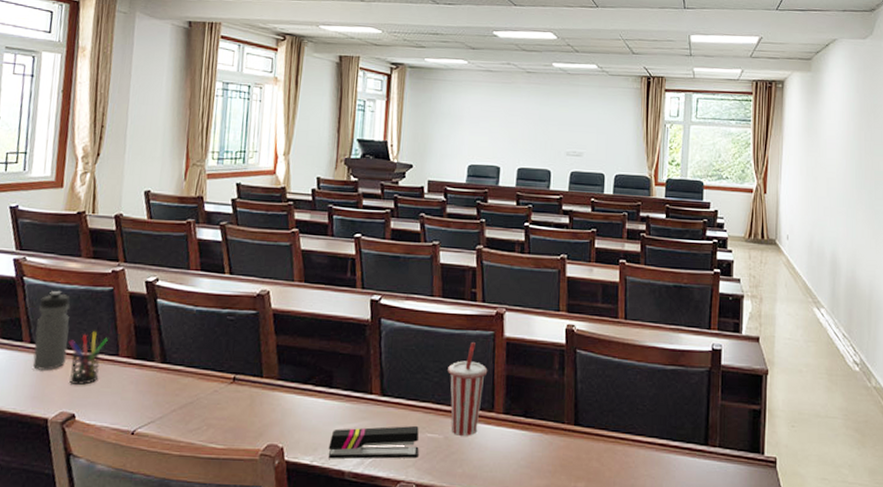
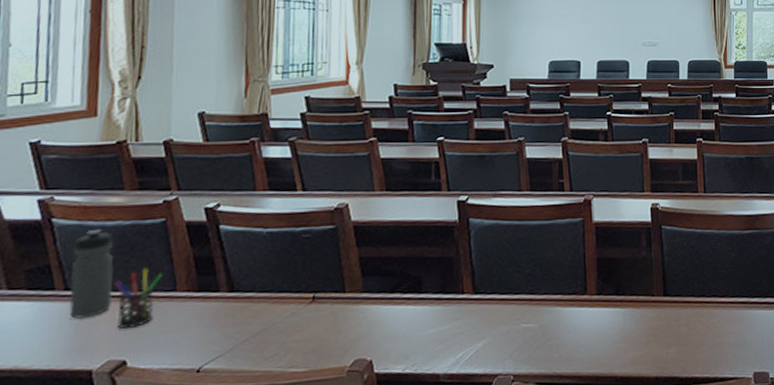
stapler: present [328,425,419,459] -> none [421,318,515,364]
cup with straw: present [448,342,488,436] -> none [540,231,579,322]

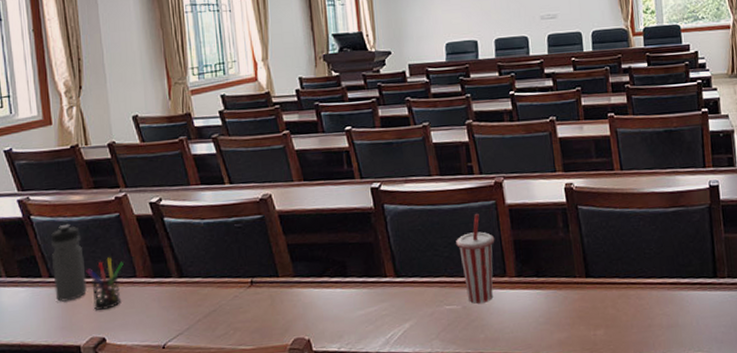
cup with straw: none [540,231,579,322] -> present [456,214,495,304]

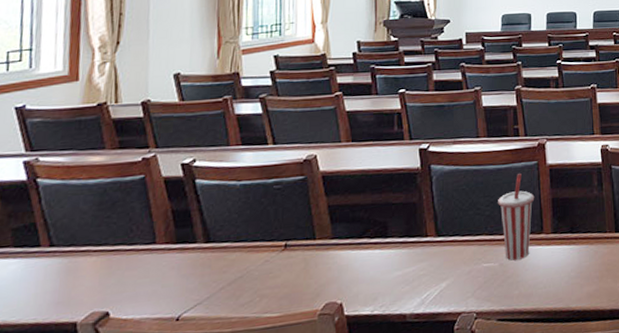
water bottle: present [51,223,88,303] -> none [54,187,96,274]
pen holder: present [86,257,124,310] -> none [96,223,142,282]

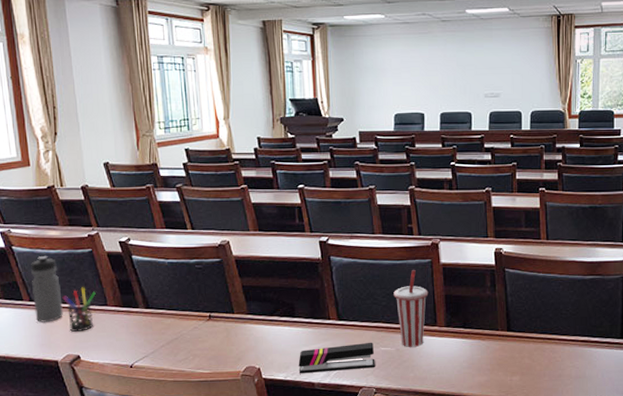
water bottle: none [54,187,96,274] -> present [31,255,64,323]
pen holder: none [96,223,142,282] -> present [62,287,96,332]
stapler: none [388,258,476,305] -> present [298,342,375,374]

